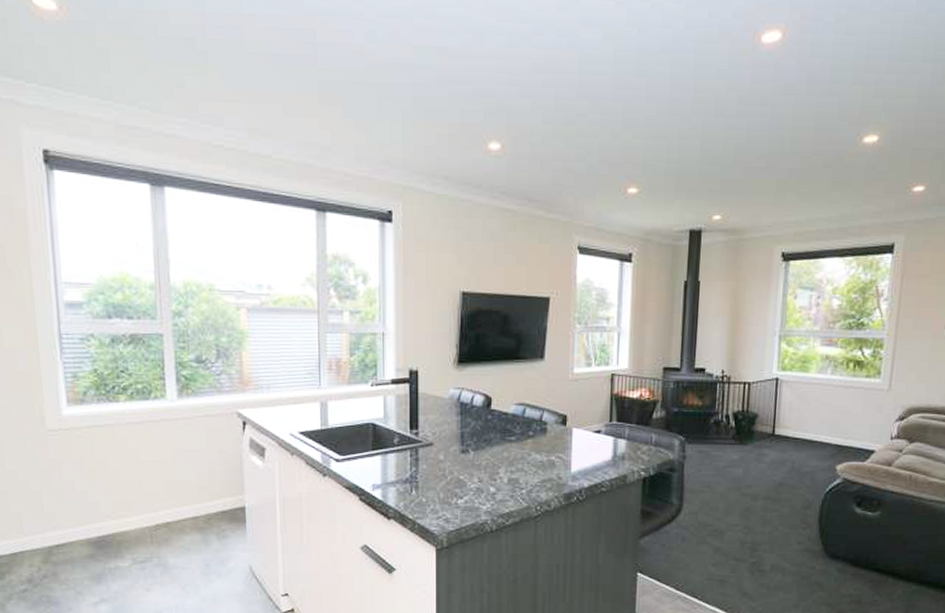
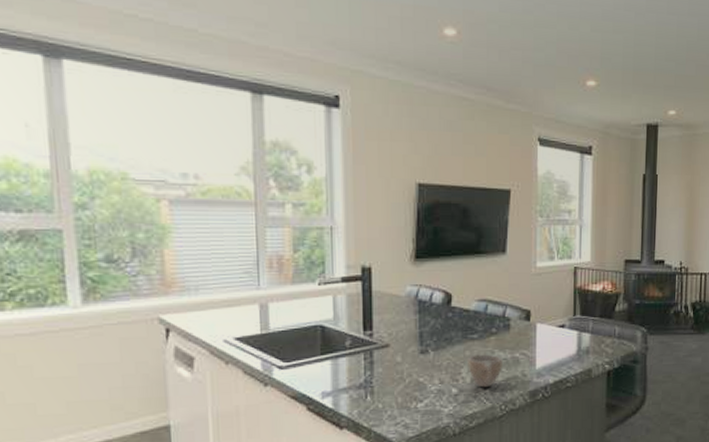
cup: none [505,456,539,488] -> present [468,354,502,388]

